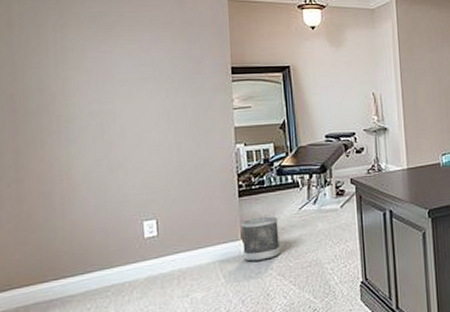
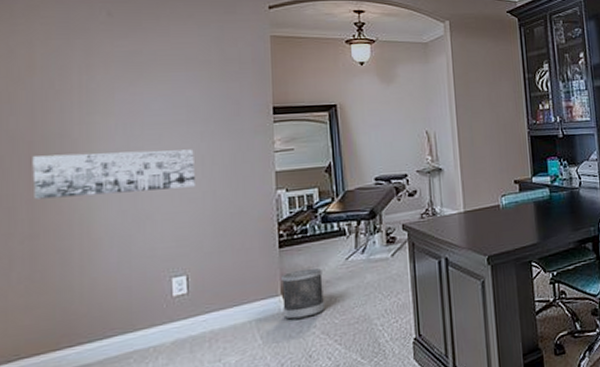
wall art: none [15,105,162,148] -> present [32,149,195,200]

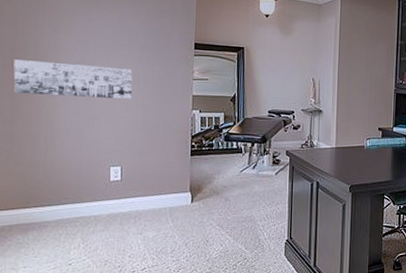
wastebasket: present [281,268,326,320] -> none [190,175,222,212]

